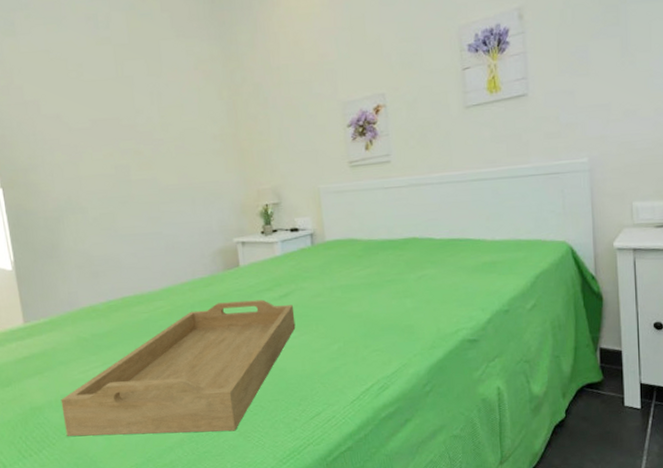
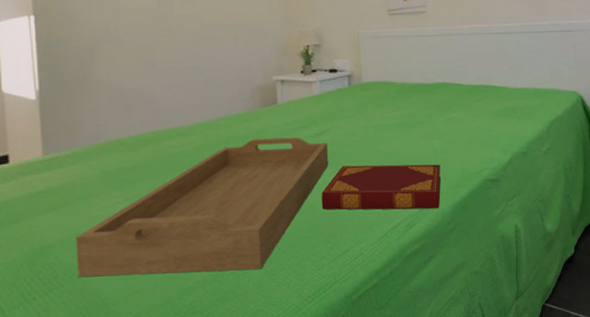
hardback book: none [289,324,415,373] -> present [321,164,441,210]

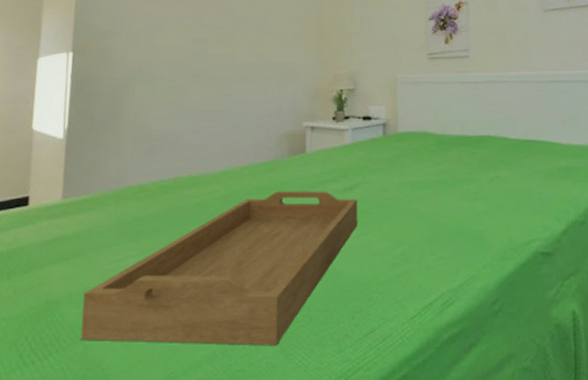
hardback book: present [321,164,441,210] -> none [347,227,484,285]

